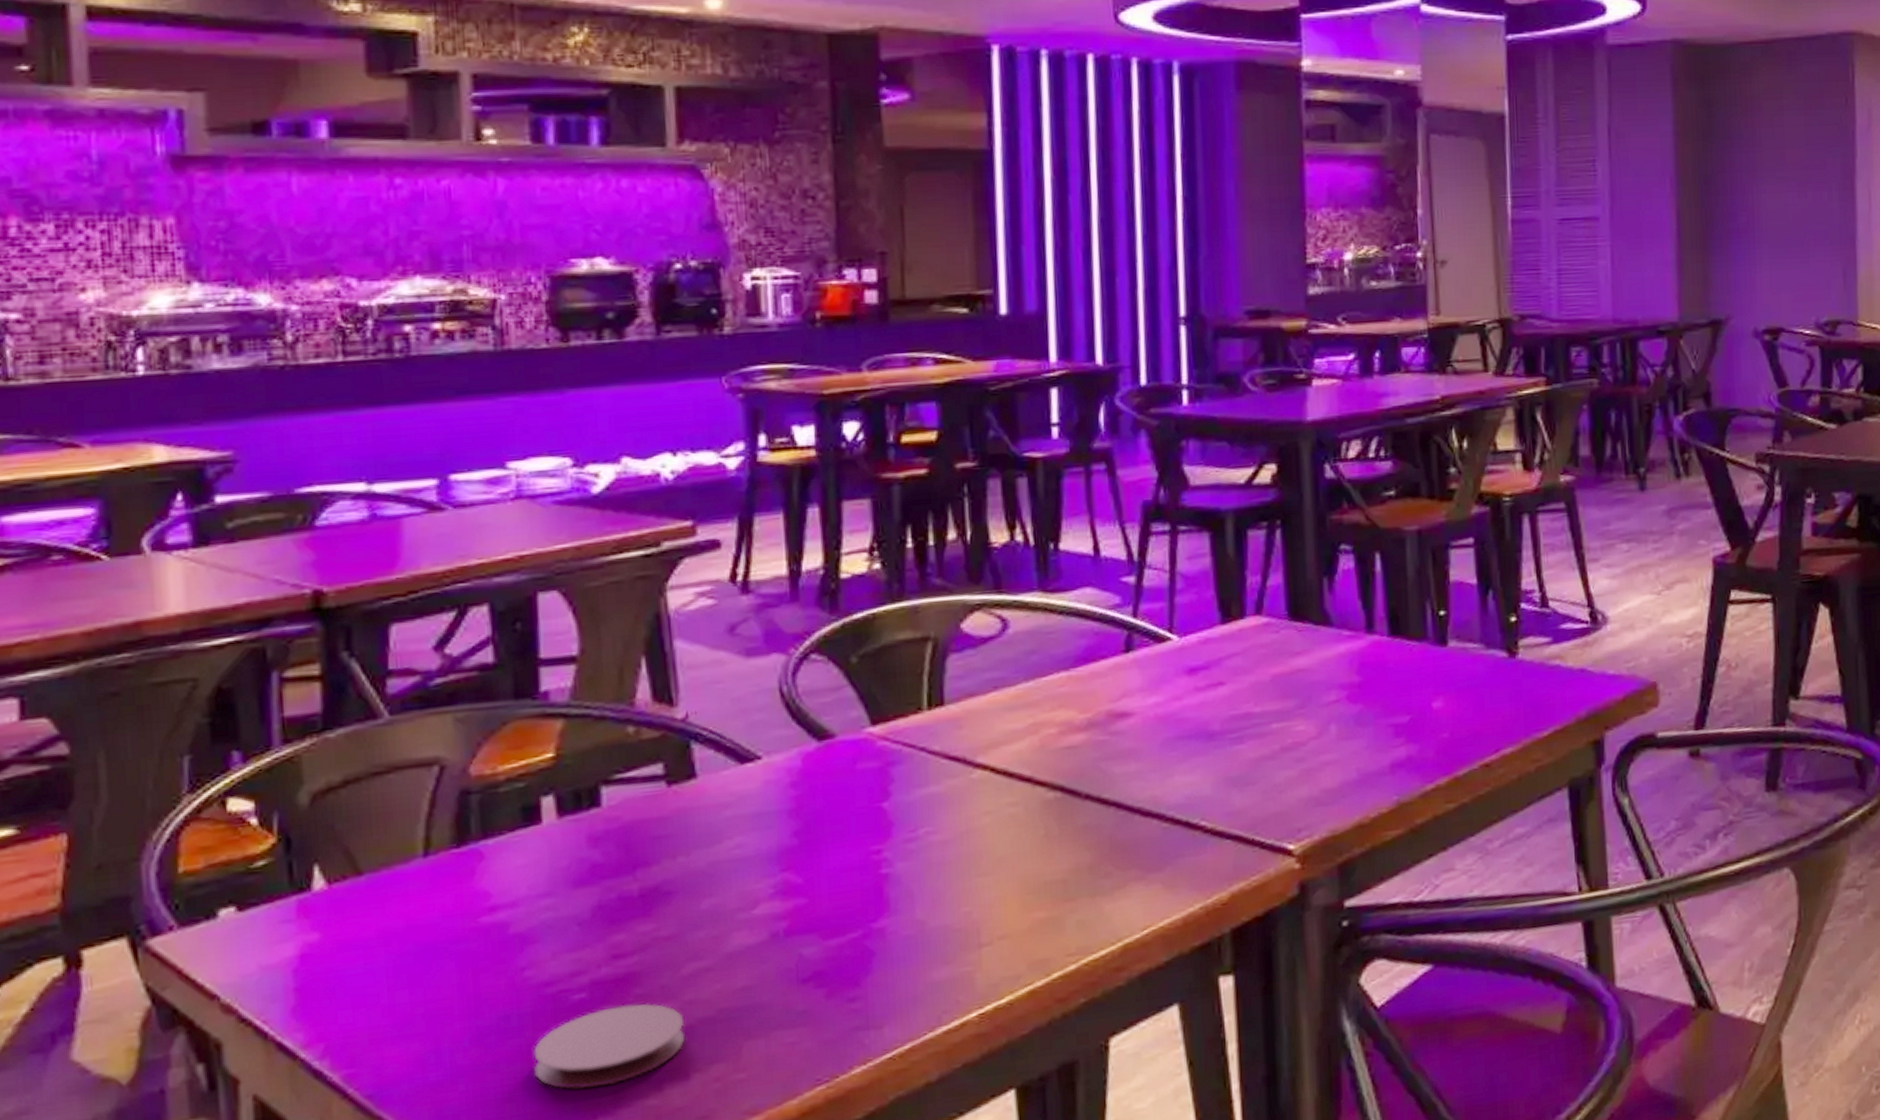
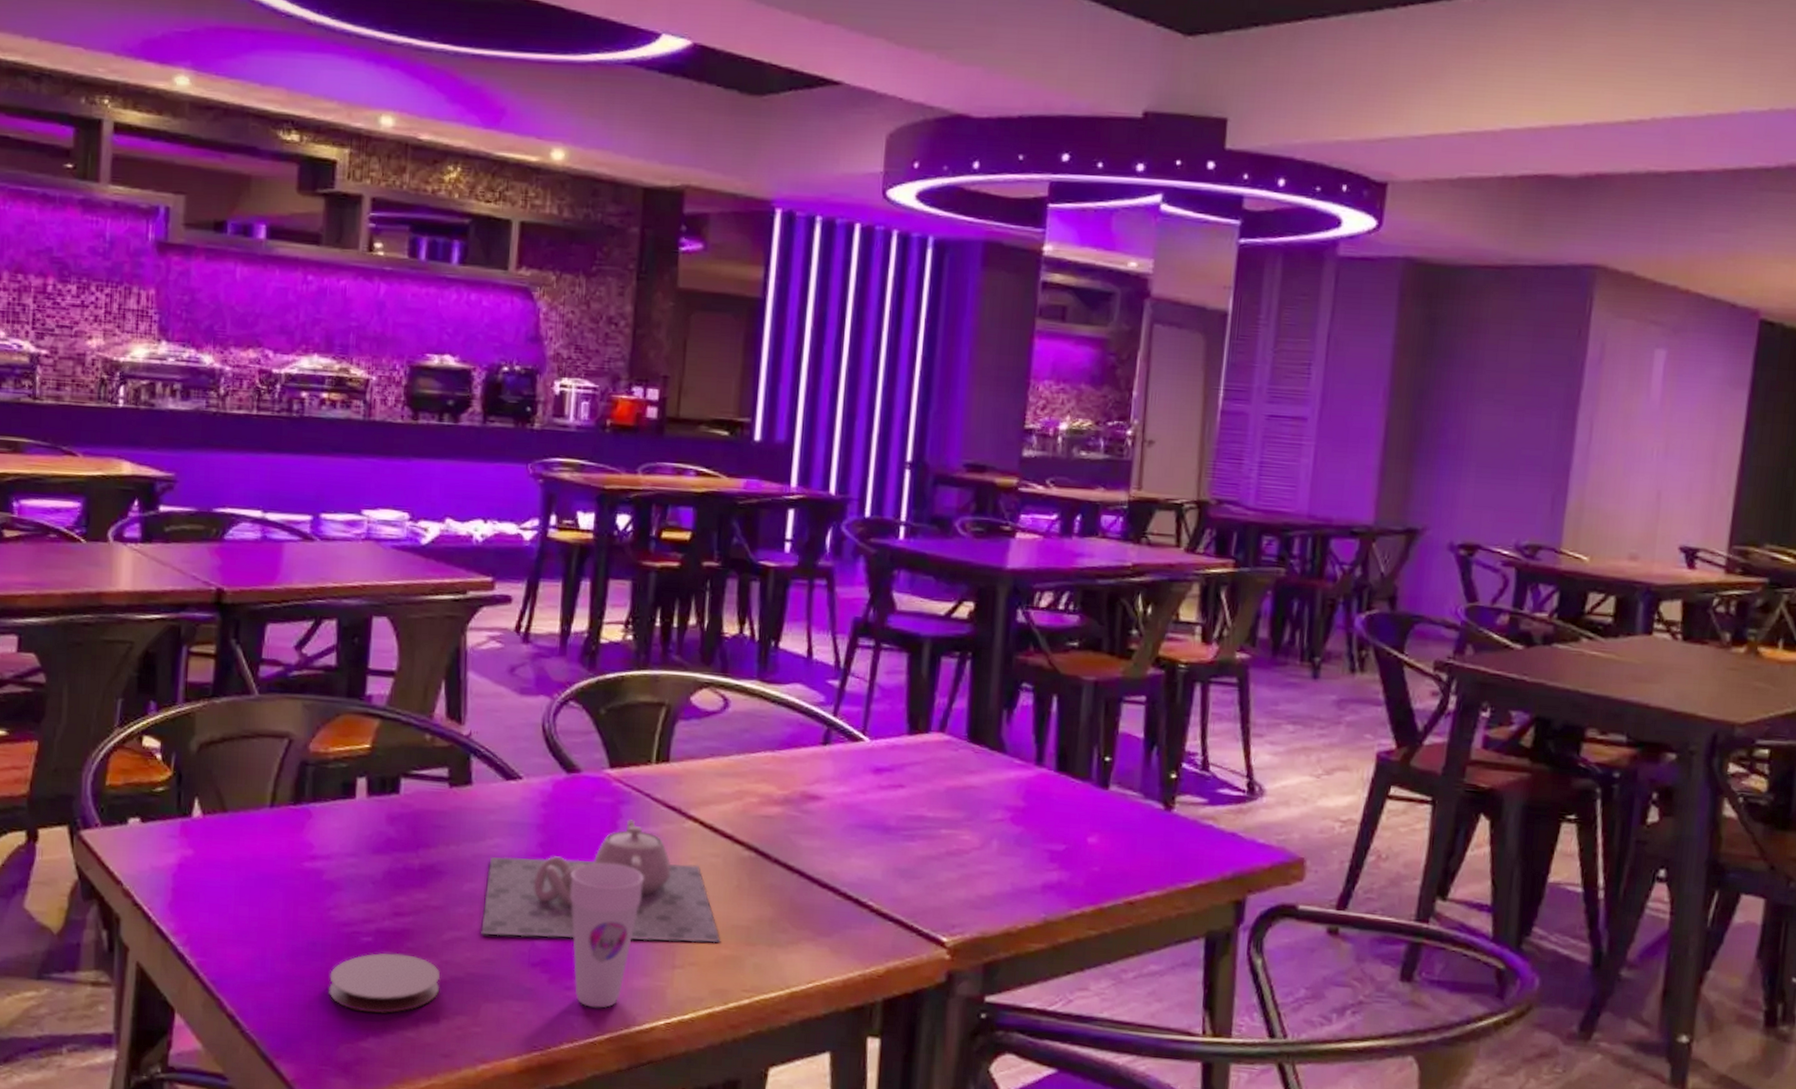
teapot: none [730,782,1034,959] -> present [481,819,721,943]
cup: none [837,837,930,1017] -> present [570,862,644,1008]

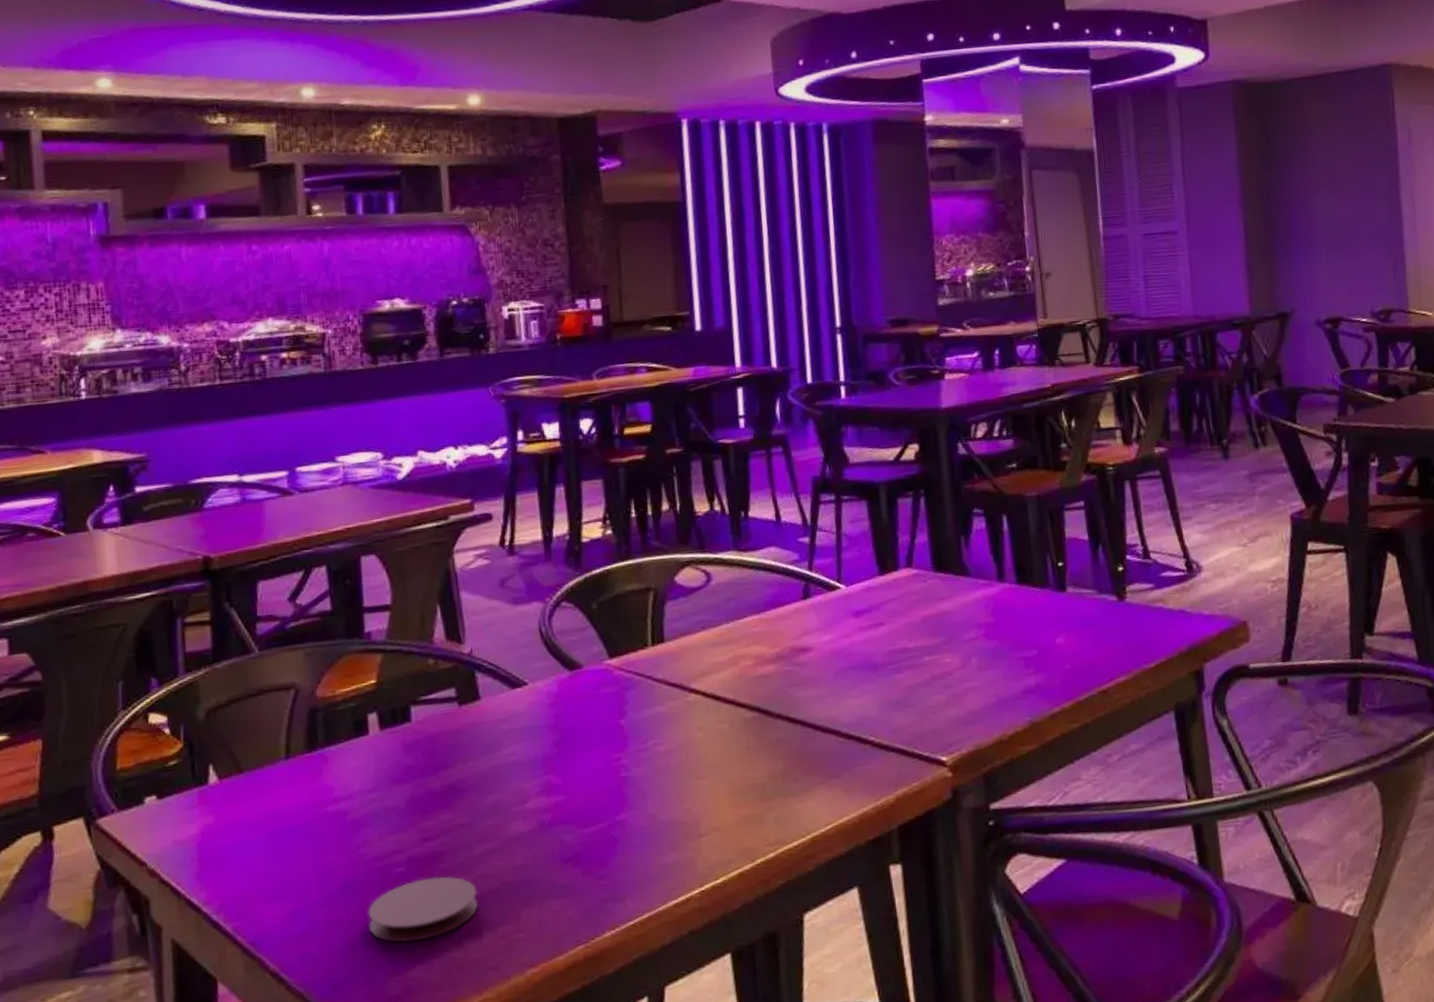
teapot: present [481,819,721,943] -> none [508,703,740,842]
cup: present [570,862,644,1008] -> none [587,748,659,891]

